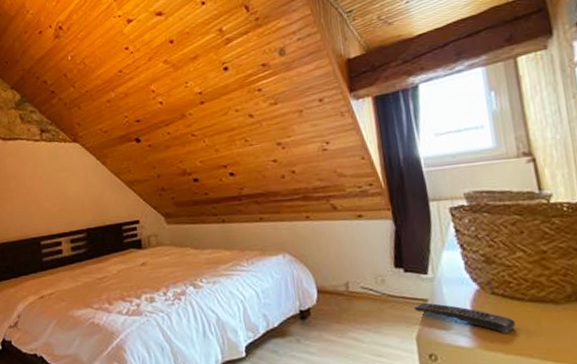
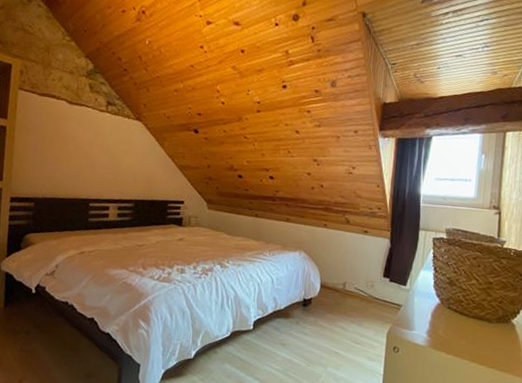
remote control: present [412,302,516,334] -> none [390,307,460,339]

